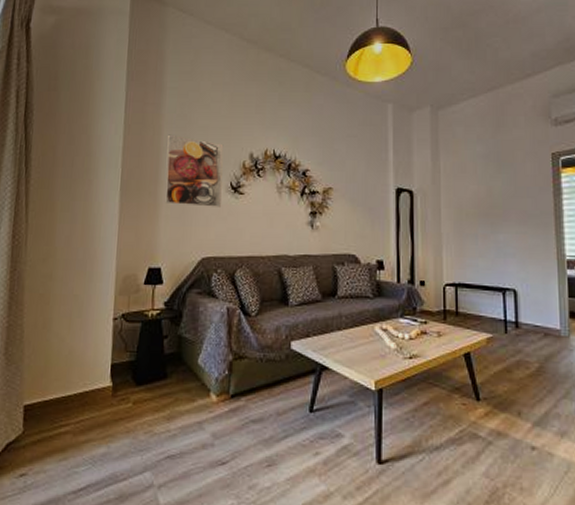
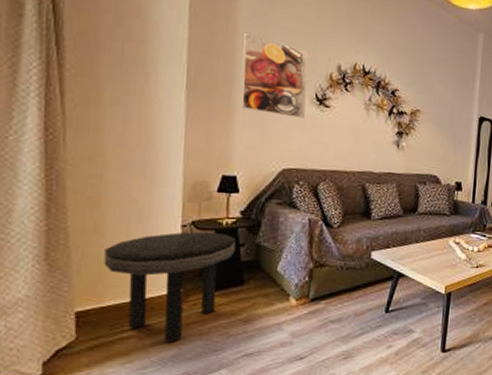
side table: none [49,324,160,440] -> present [104,232,236,342]

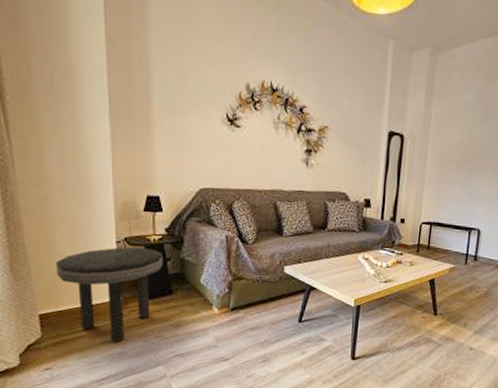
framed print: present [241,32,309,118] -> none [157,54,218,139]

